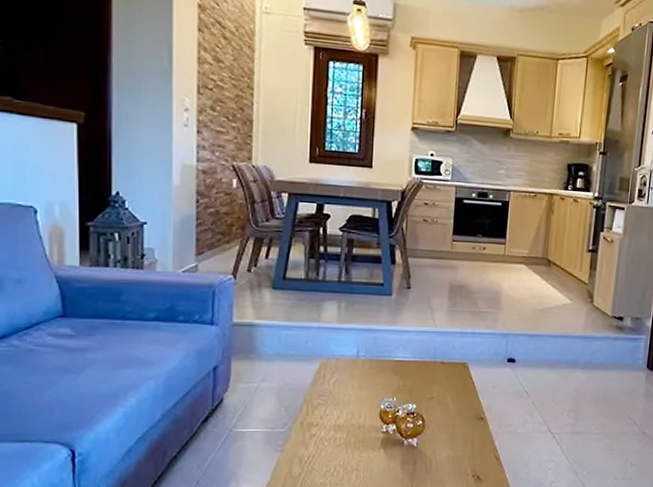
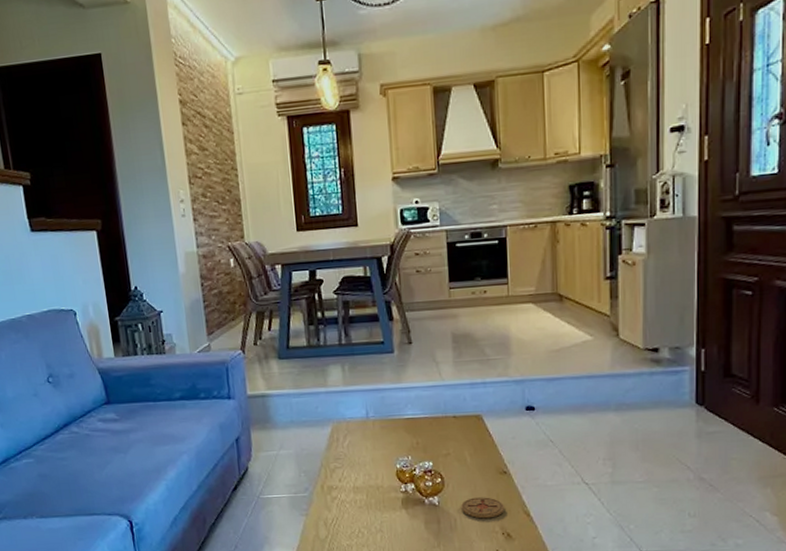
coaster: none [438,441,479,461] -> present [461,497,506,519]

